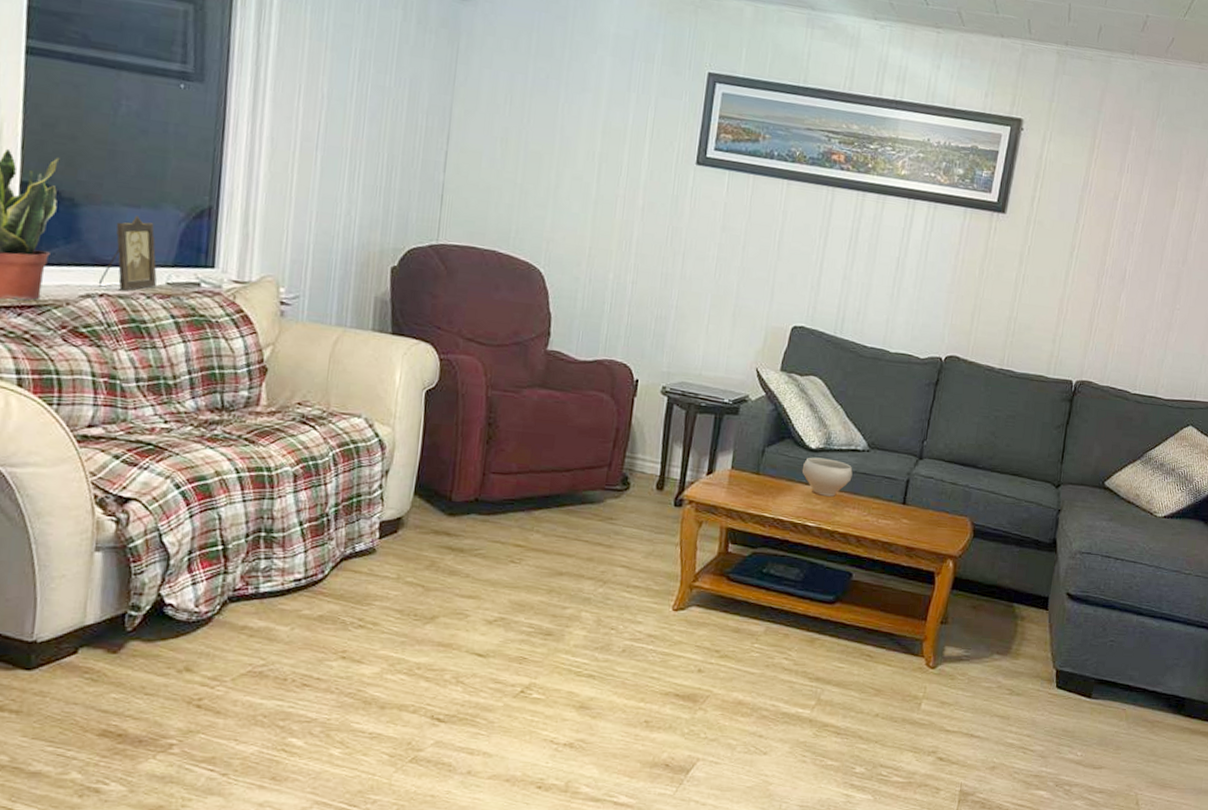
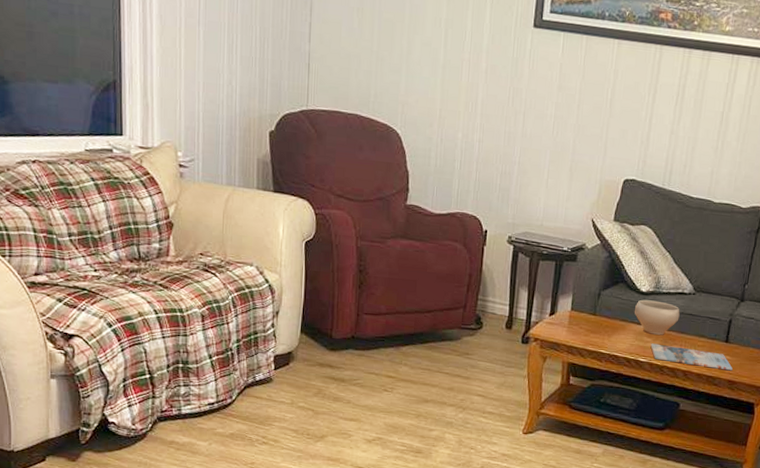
photo frame: present [98,215,158,291] -> none [30,90,78,157]
magazine: none [820,505,911,536] -> present [650,343,733,371]

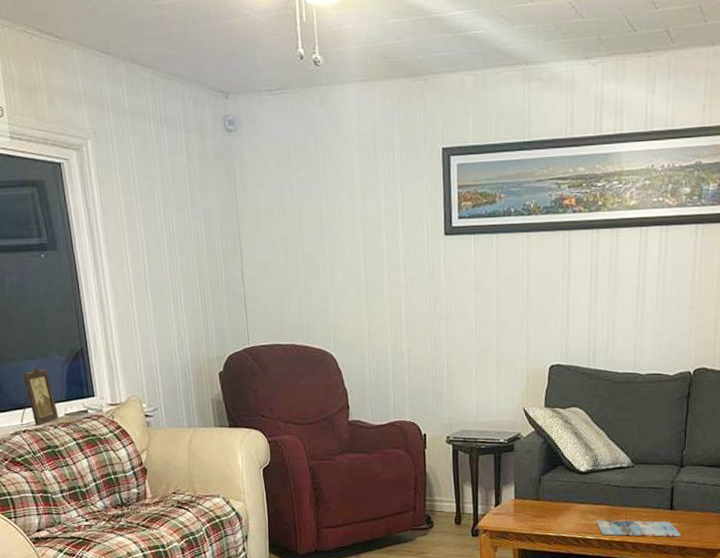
photo frame: none [30,90,78,157] -> present [20,365,59,425]
bowl: present [634,299,680,336] -> none [575,478,621,512]

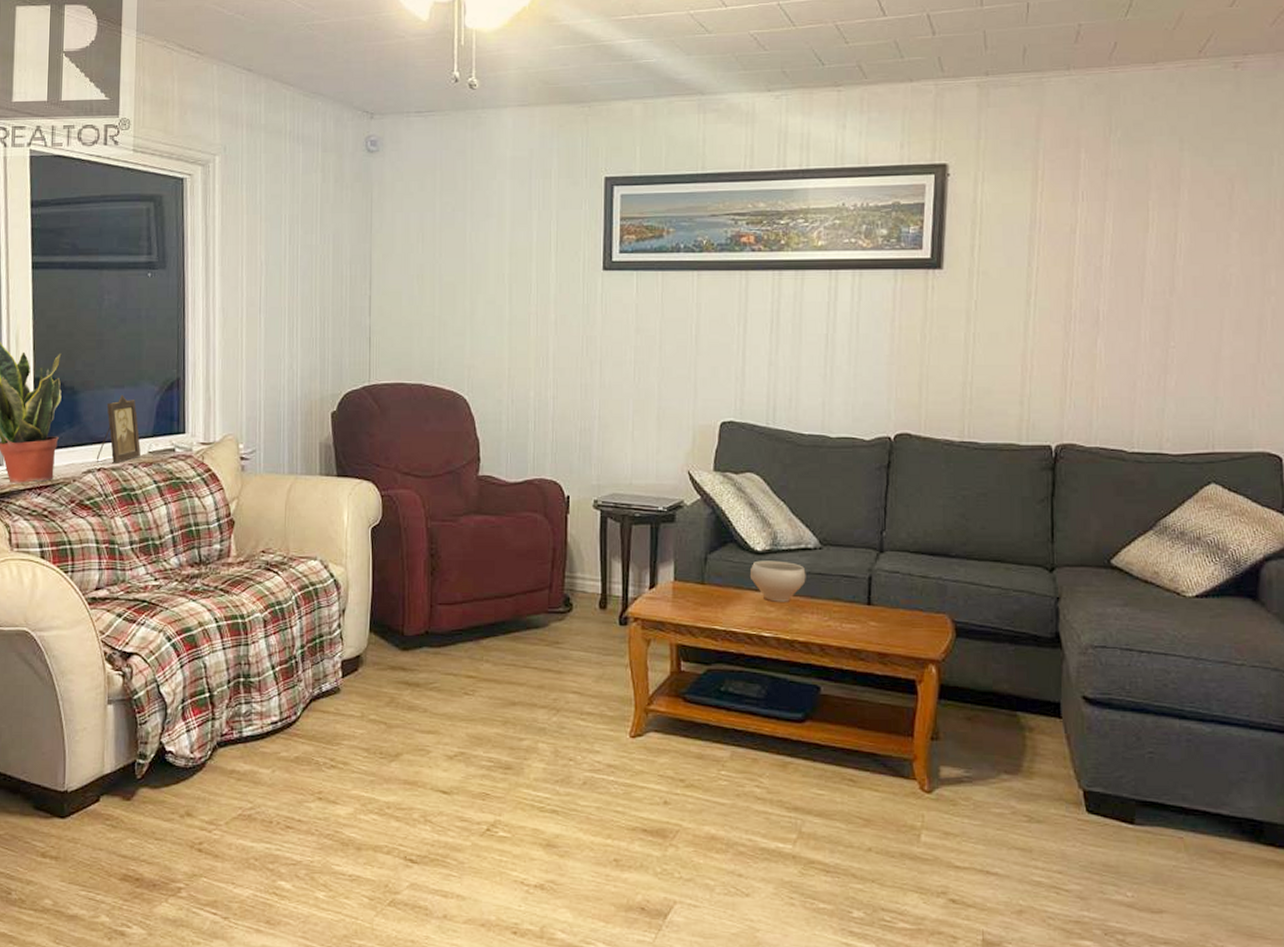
bowl: none [575,478,621,512] -> present [749,560,806,603]
magazine: present [596,520,681,537] -> none [775,613,881,640]

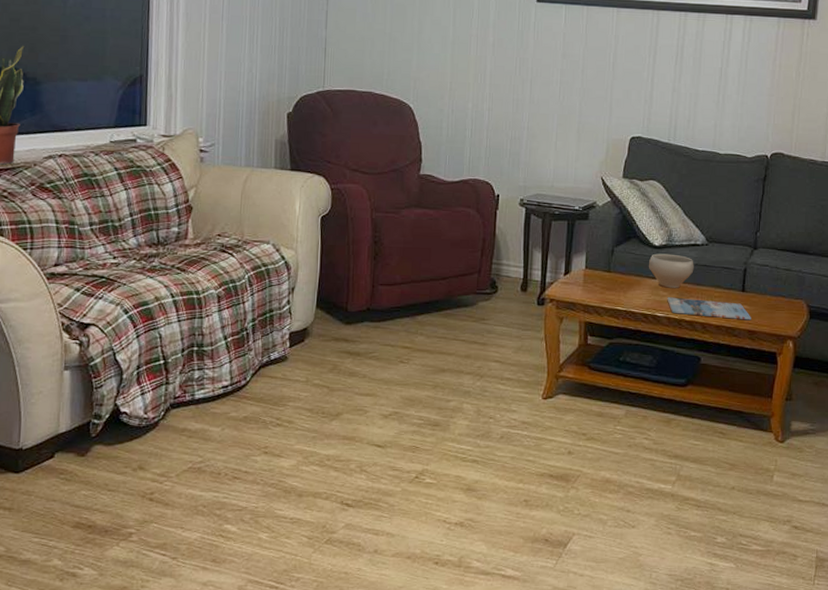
photo frame: present [96,394,142,463] -> none [57,87,103,151]
magazine: none [775,613,881,640] -> present [667,297,751,321]

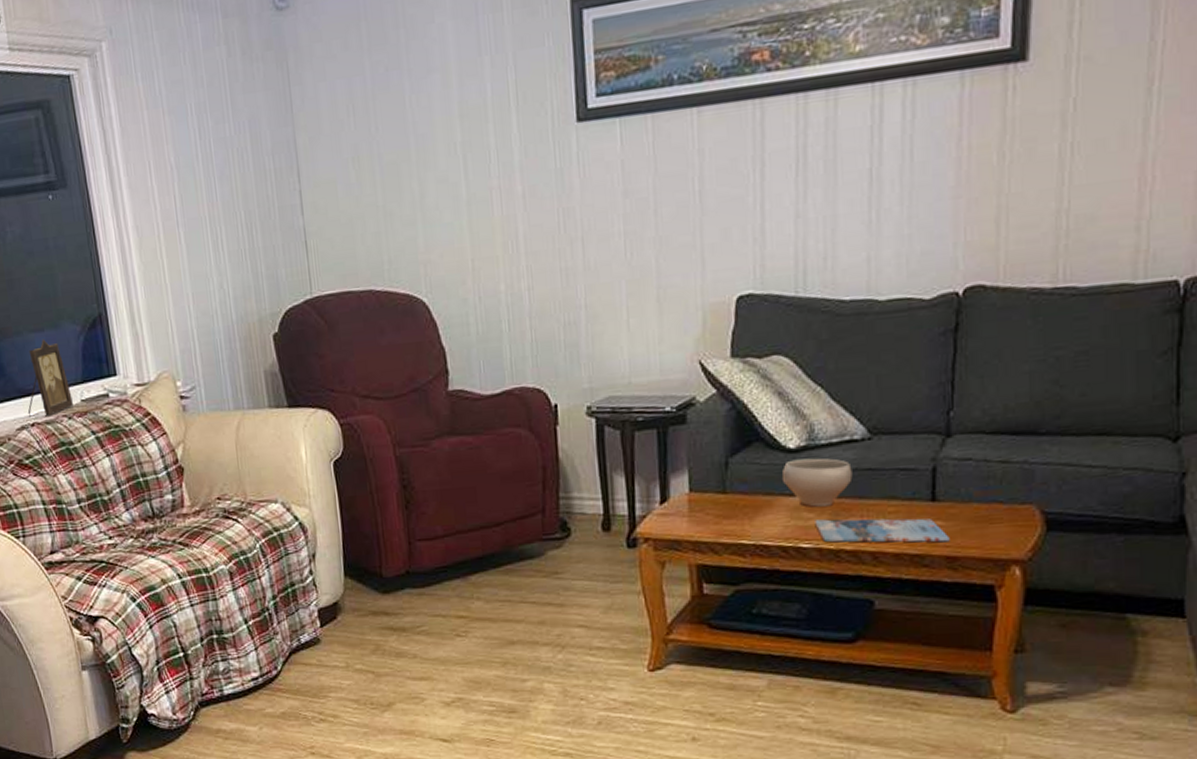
photo frame: none [57,87,103,151] -> present [27,339,74,417]

